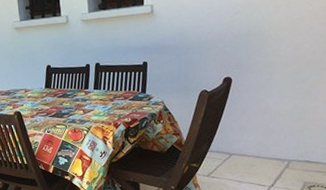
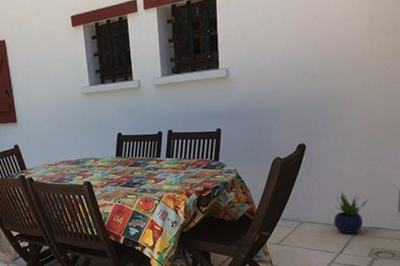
potted plant: none [263,123,298,167] -> present [333,190,368,234]

